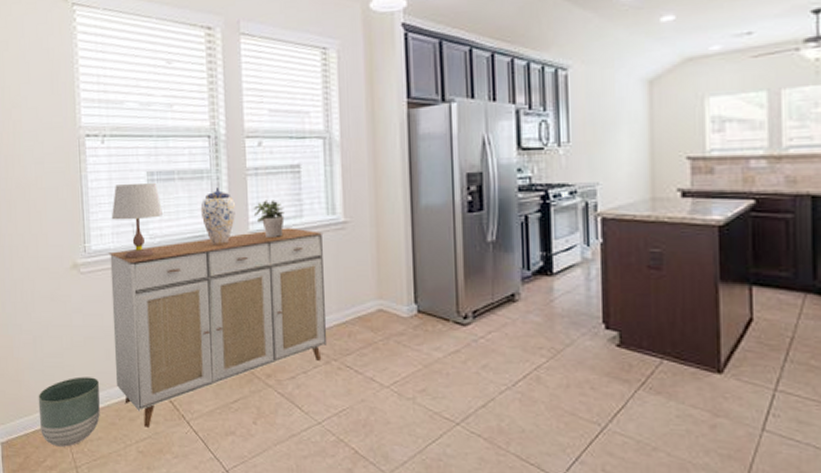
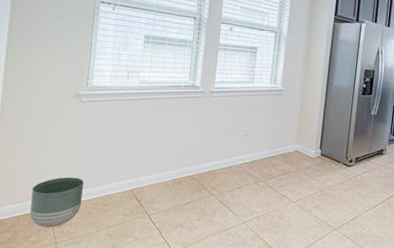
sideboard: present [108,227,328,427] -> none [97,88,266,218]
table lamp: present [111,183,163,258] -> none [112,41,153,96]
decorative urn: present [200,187,236,246] -> none [181,54,208,95]
potted plant: present [254,200,285,237] -> none [220,68,242,94]

